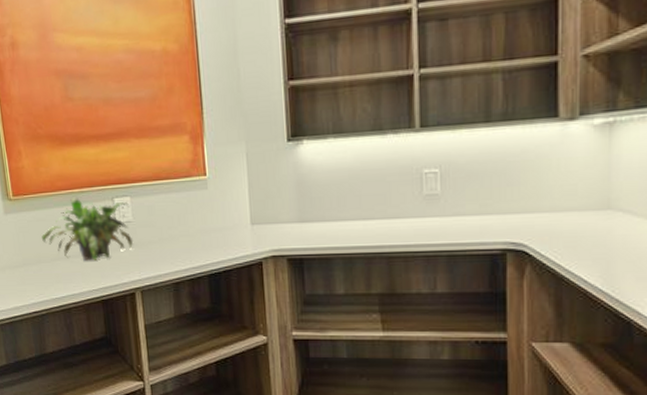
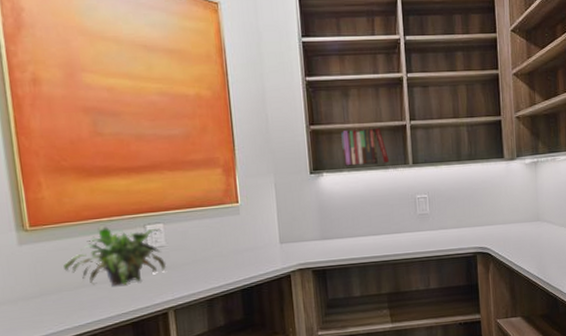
books: none [327,79,389,132] -> present [341,127,390,166]

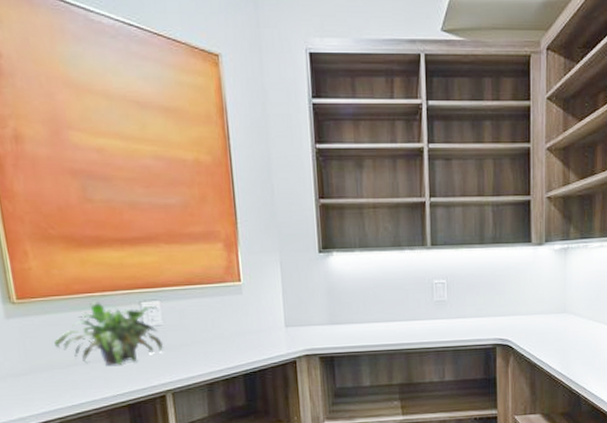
books: present [341,127,390,166] -> none [354,203,406,246]

